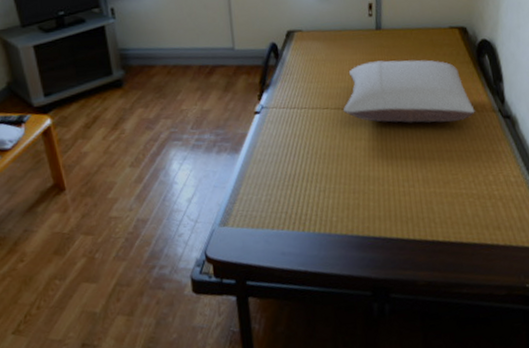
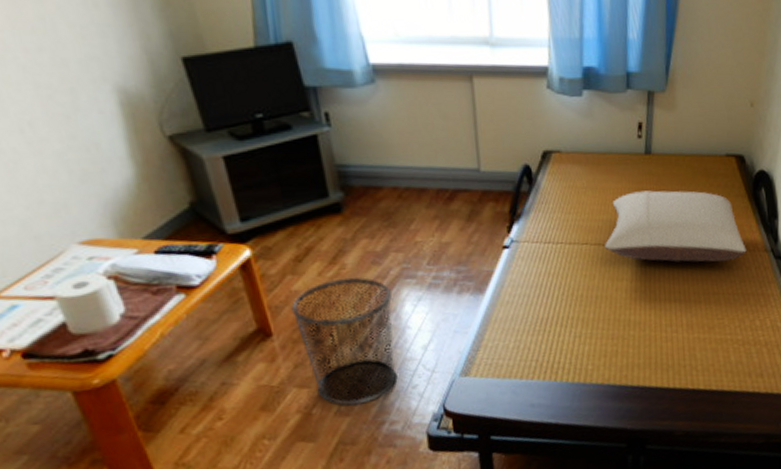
waste bin: none [81,140,166,252] -> present [291,277,398,407]

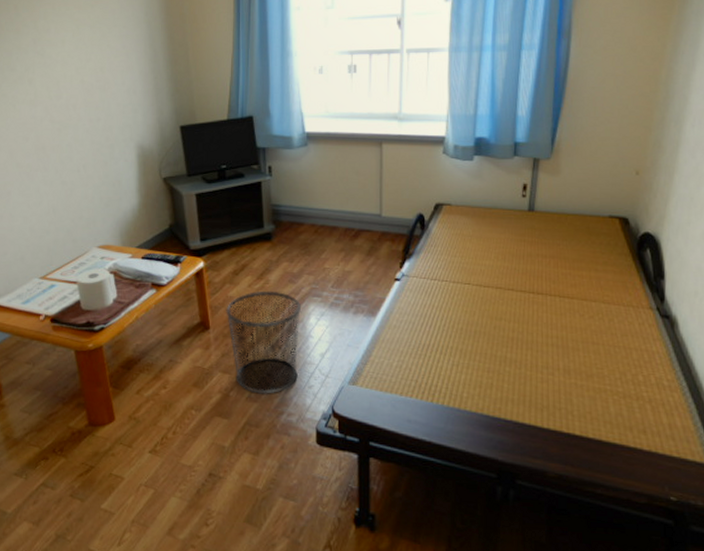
pillow: present [604,190,747,262] -> none [485,243,630,314]

